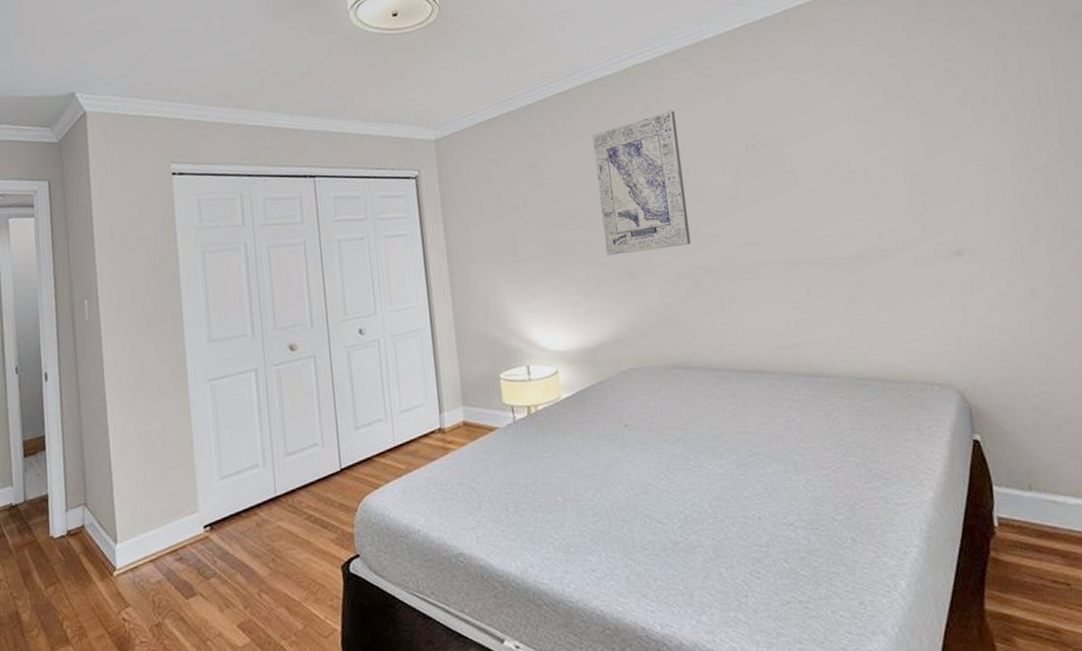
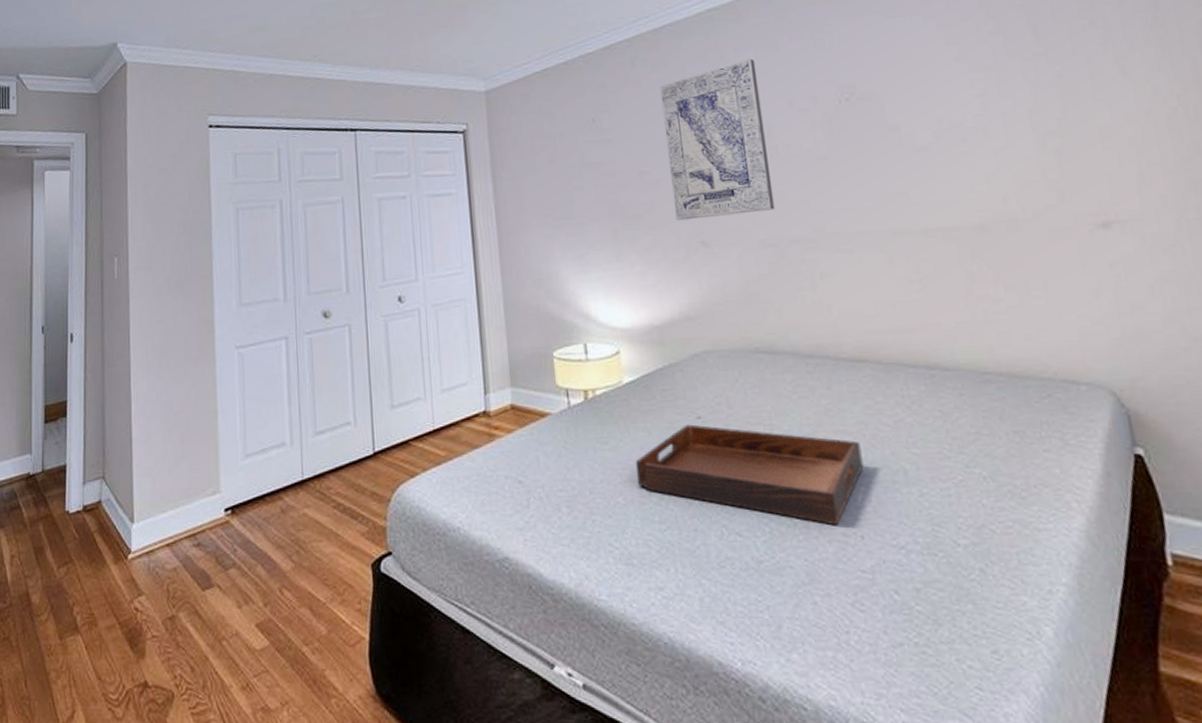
serving tray: none [572,431,761,510] -> present [636,424,864,526]

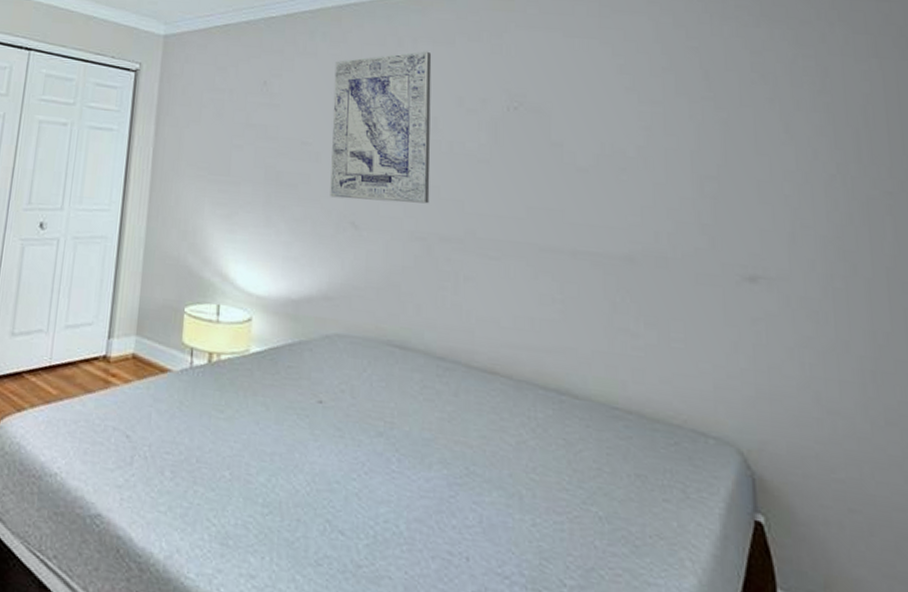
serving tray: present [636,424,864,526] -> none [248,407,480,542]

